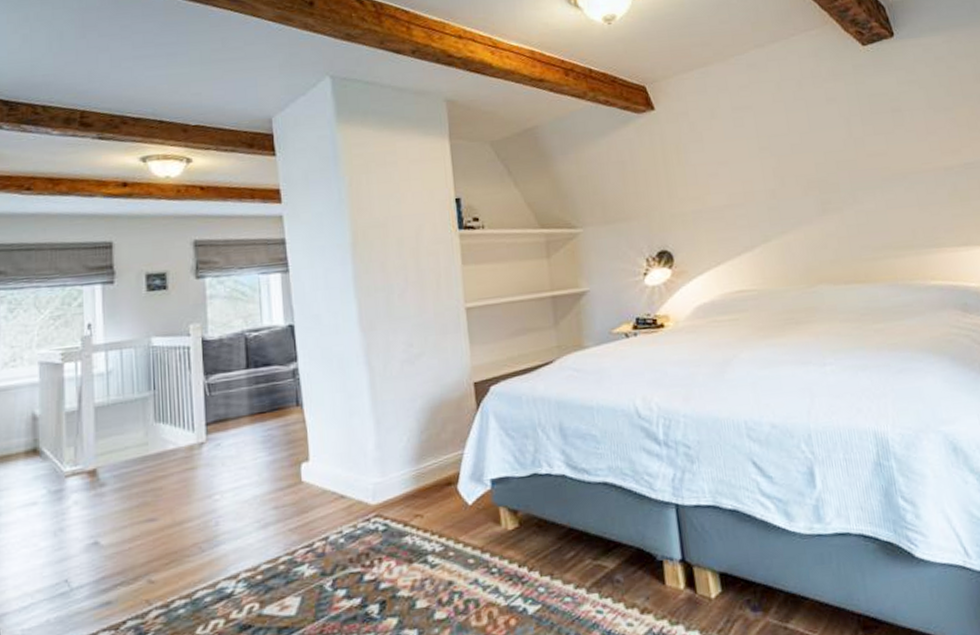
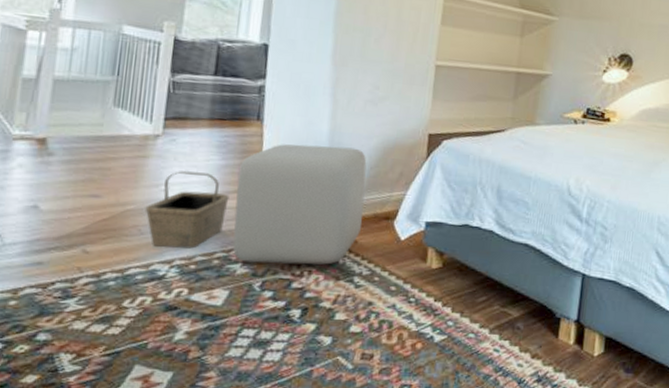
basket: none [202,472,283,562] -> present [145,171,230,249]
pouf: none [287,414,425,562] -> present [232,144,367,265]

